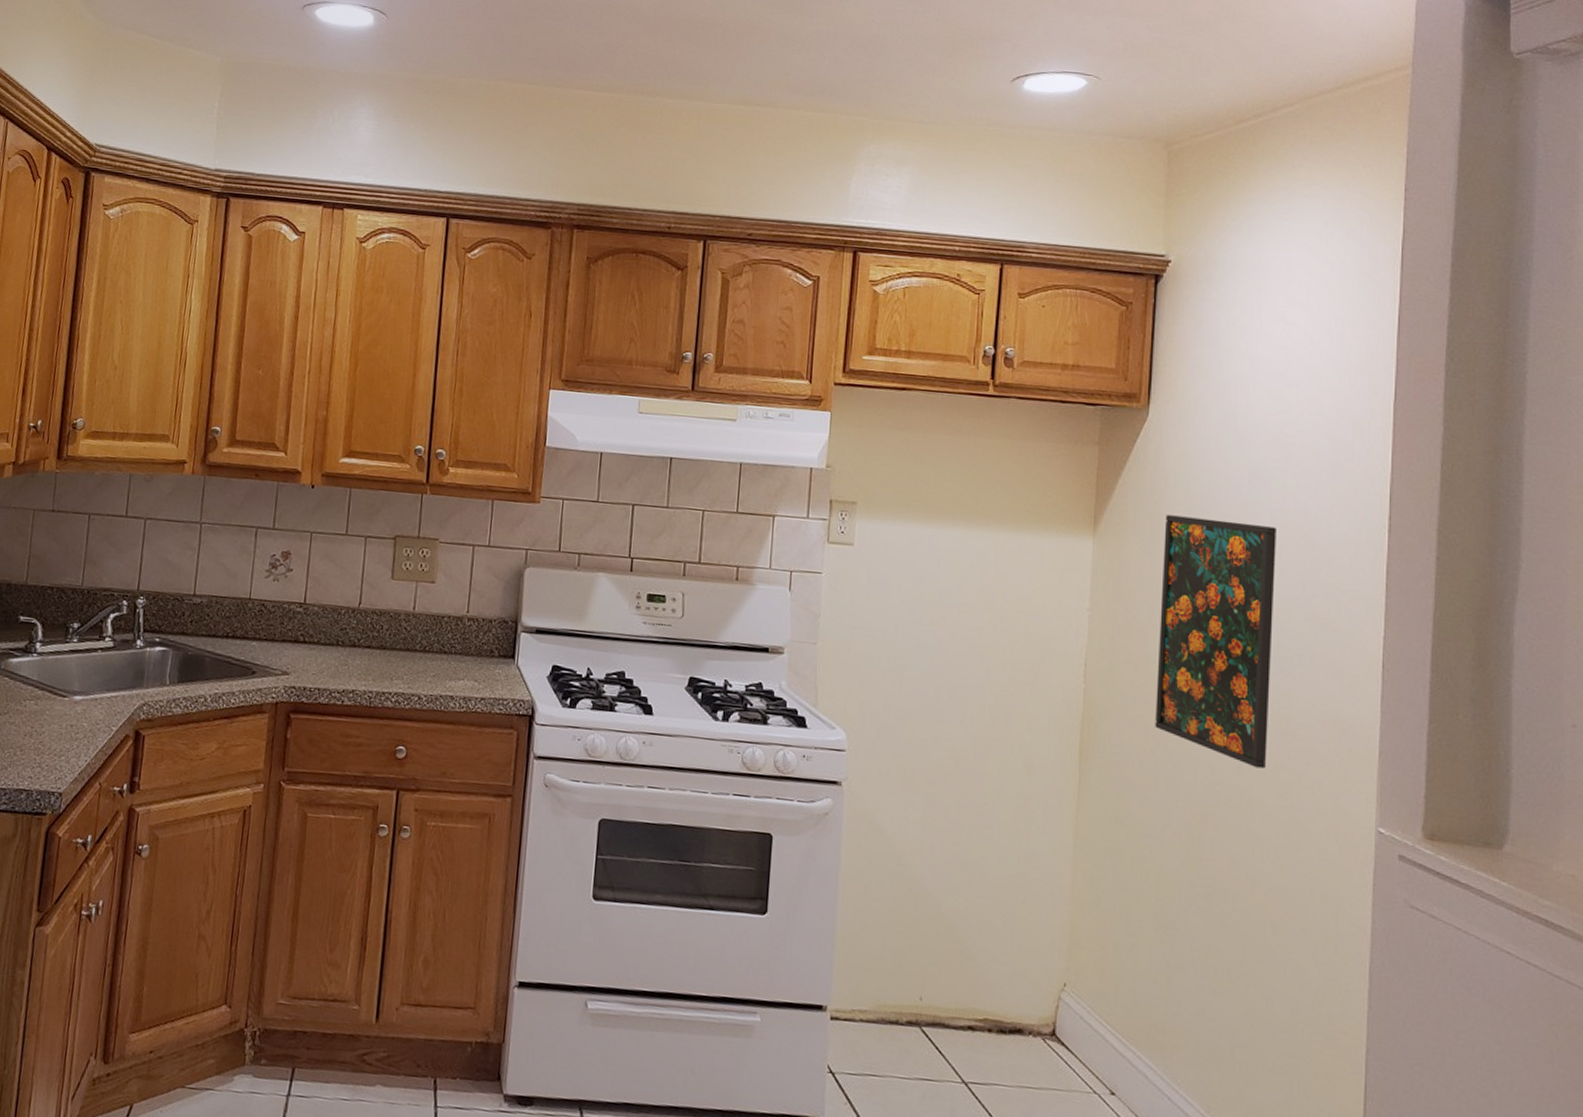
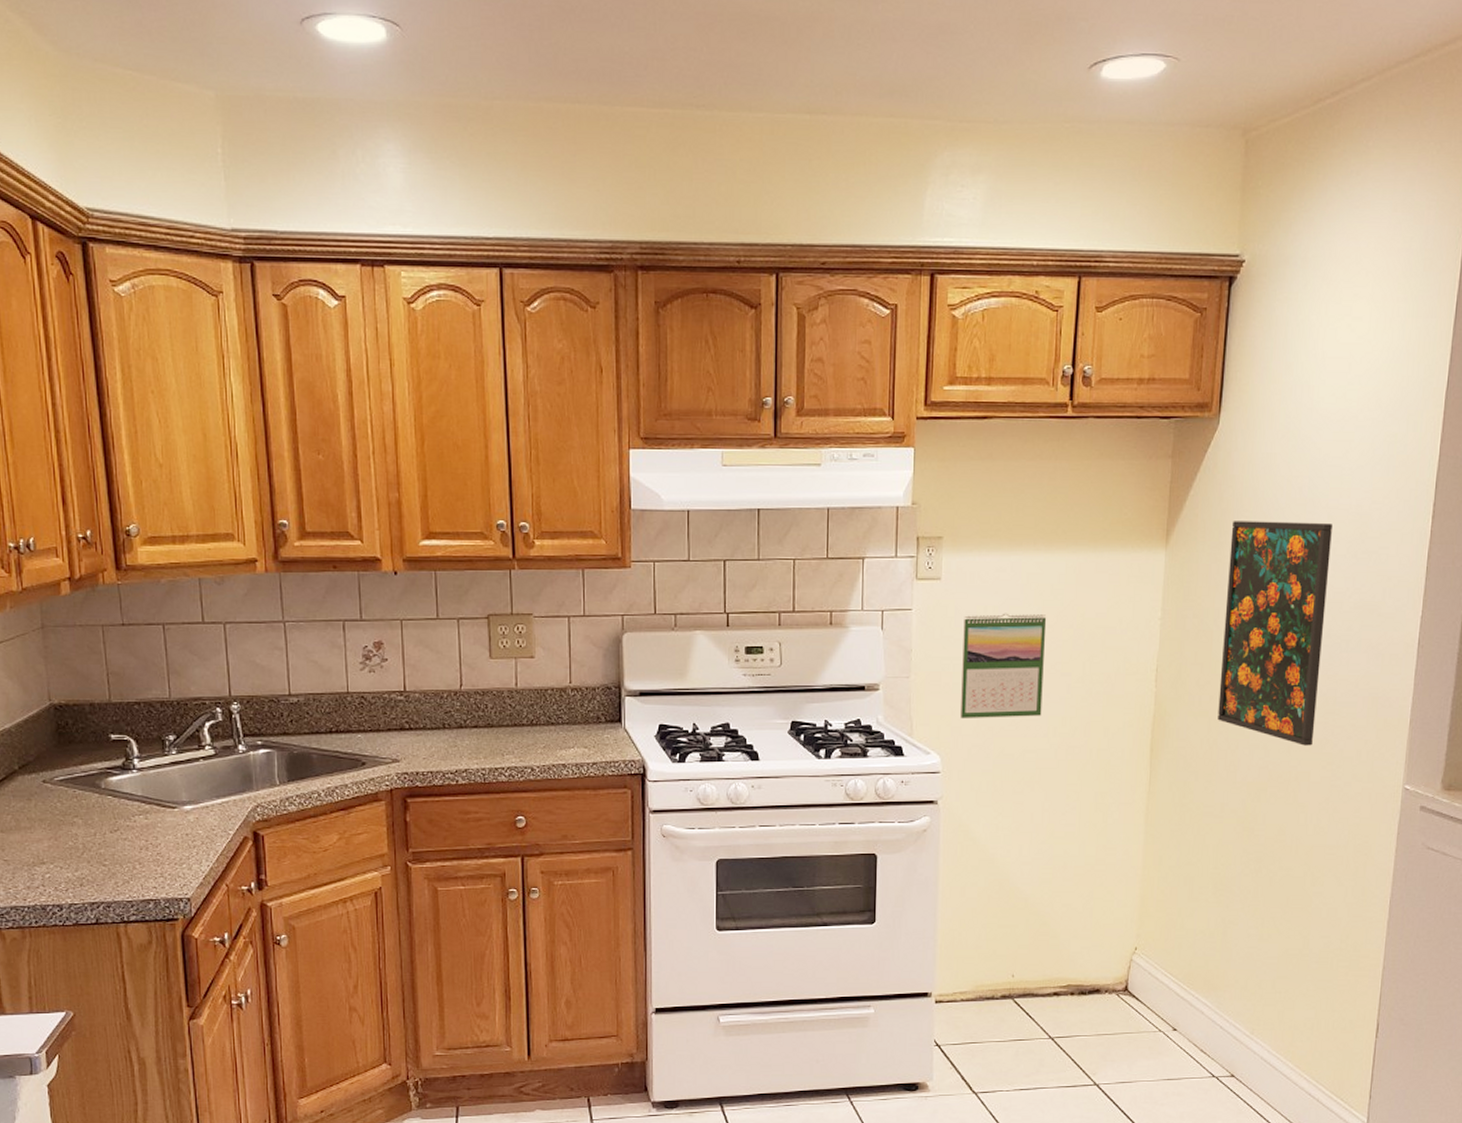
calendar: none [870,585,965,701] -> present [961,613,1047,718]

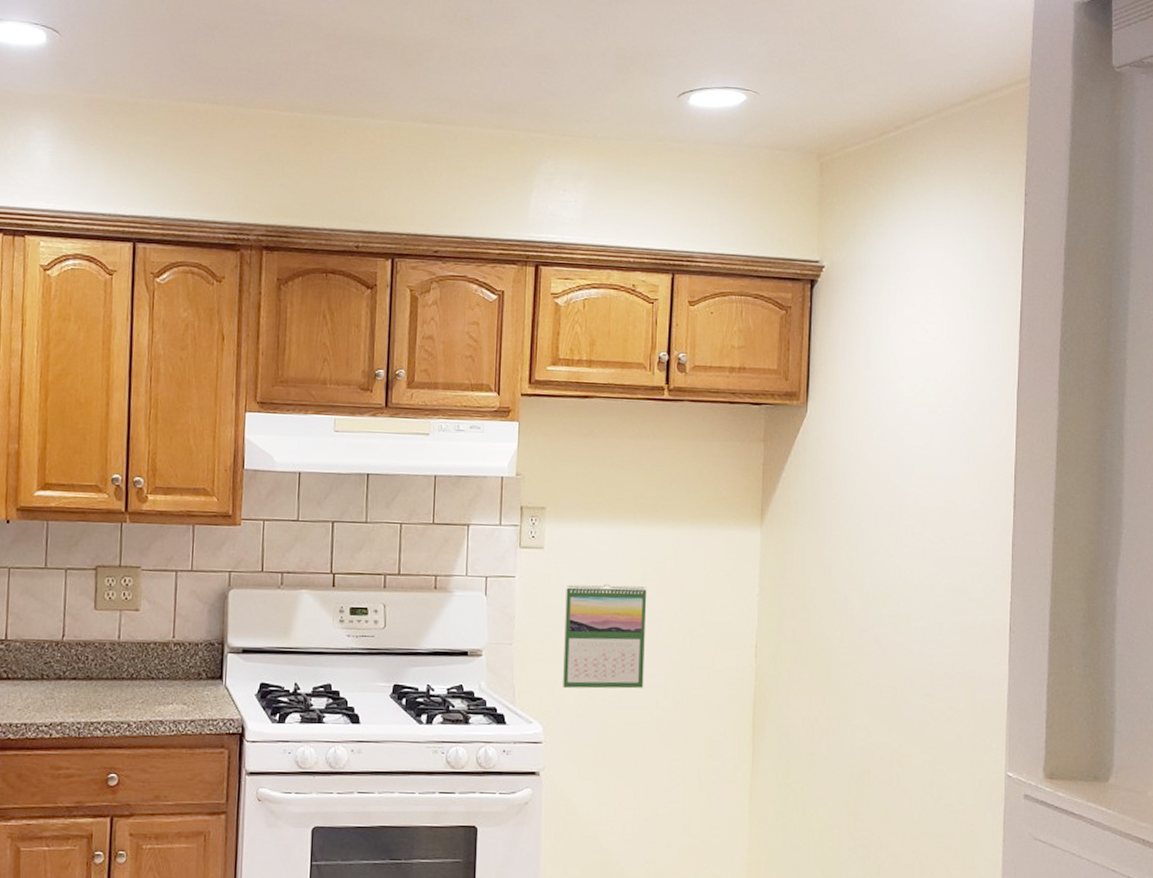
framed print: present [1218,521,1332,746] -> none [818,503,919,728]

